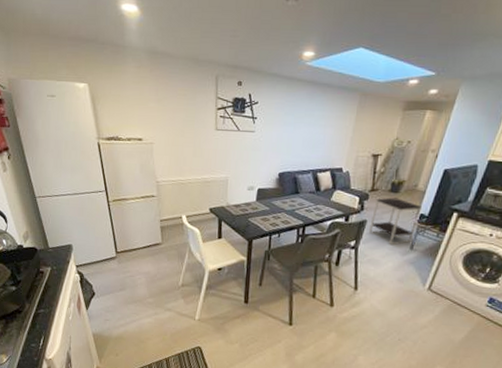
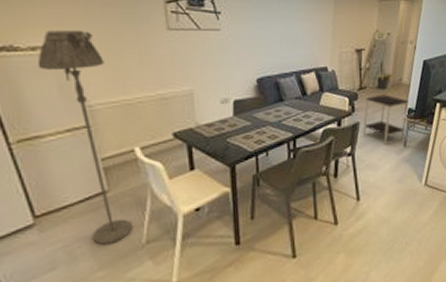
floor lamp: none [130,127,174,281] -> present [37,29,132,245]

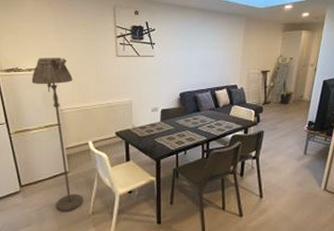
side table: present [363,94,409,145] -> none [267,108,309,151]

